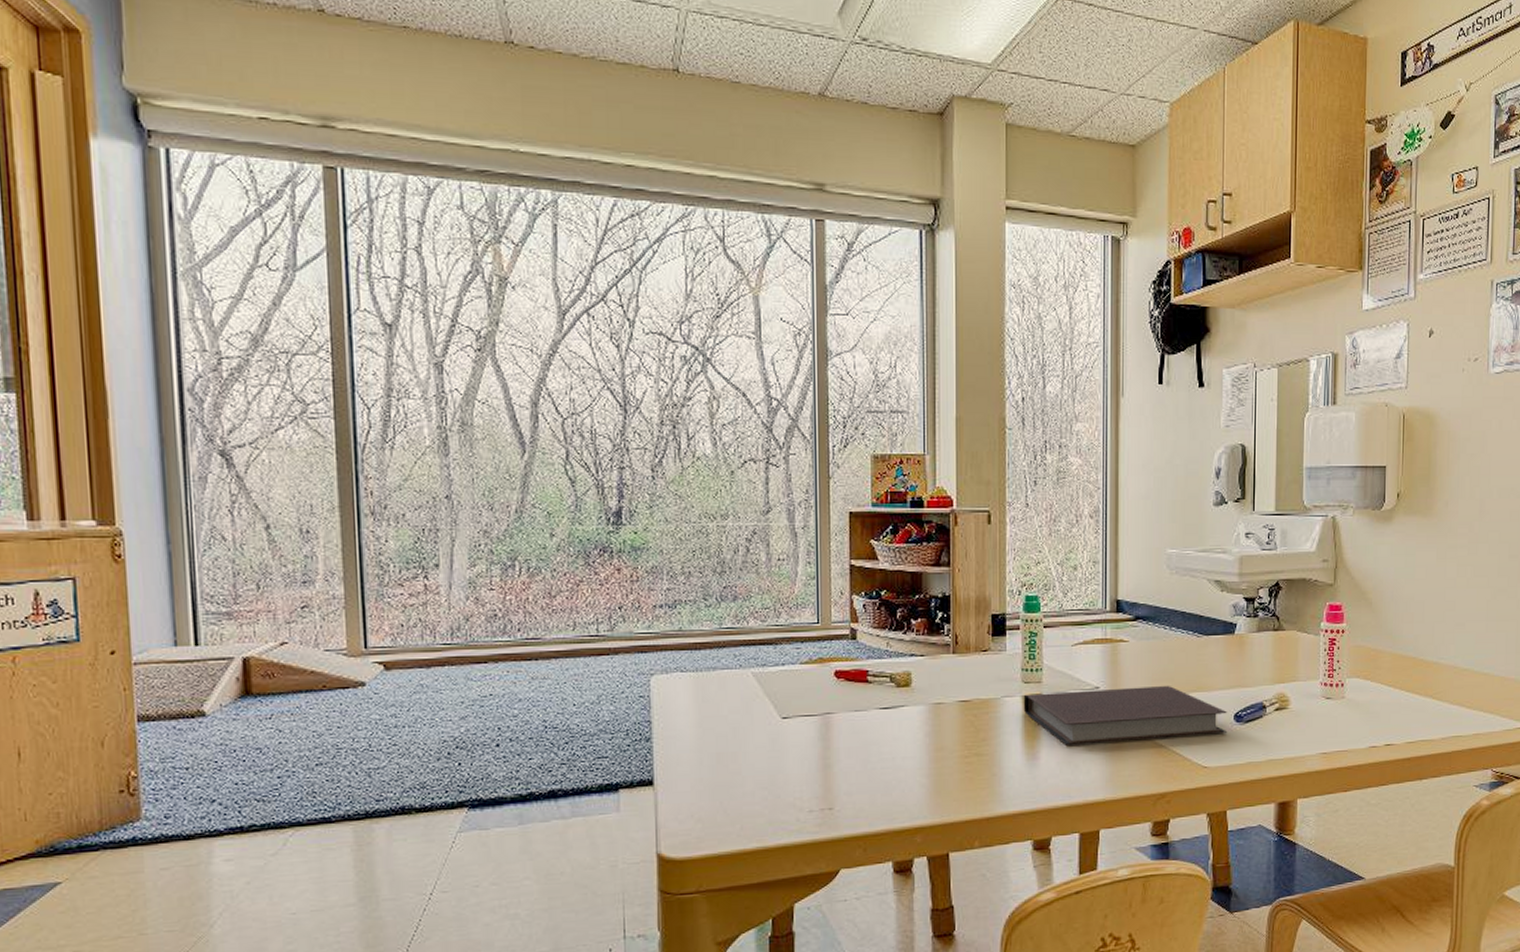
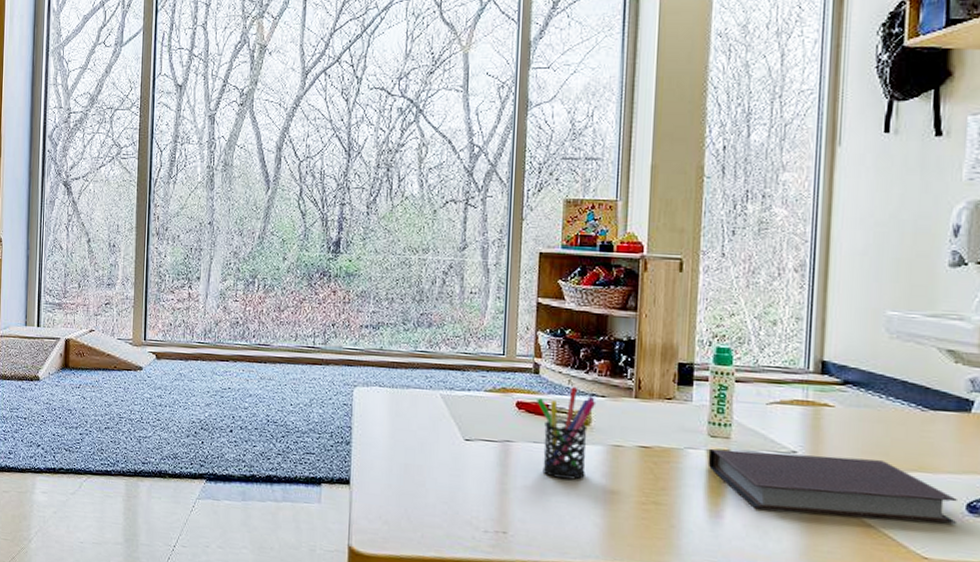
pen holder: none [856,648,916,744] -> present [537,386,597,480]

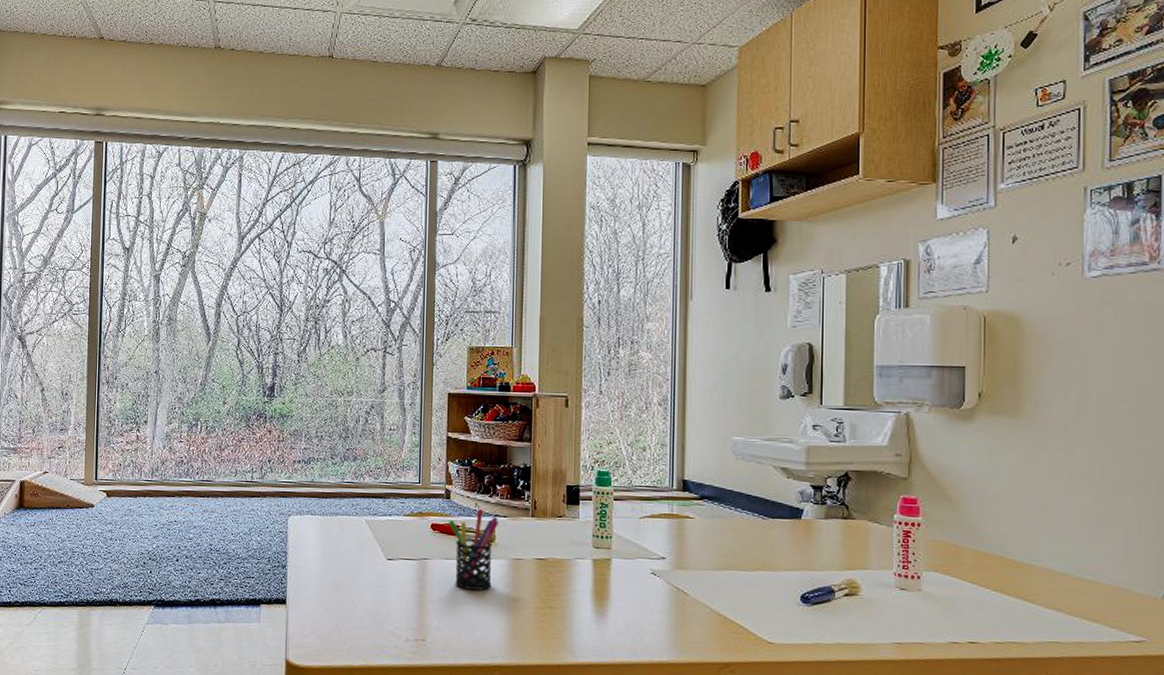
notebook: present [708,448,958,524] -> none [593,558,794,613]

